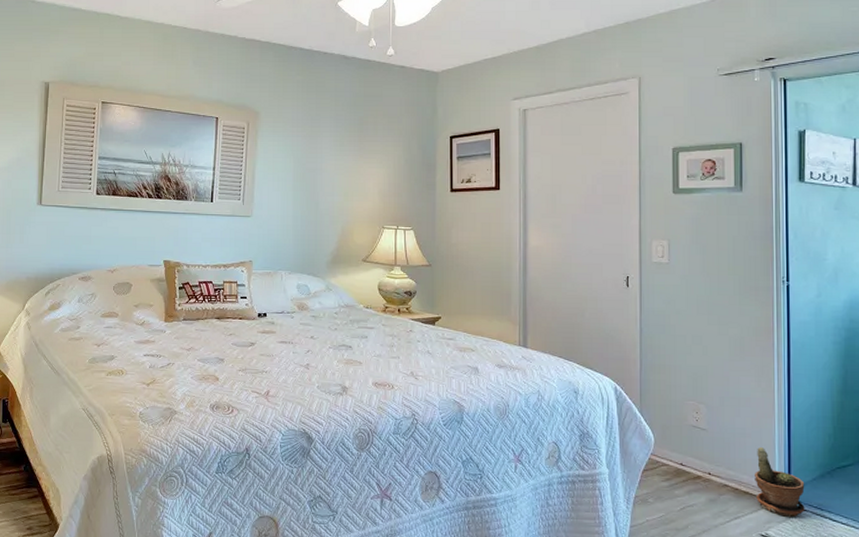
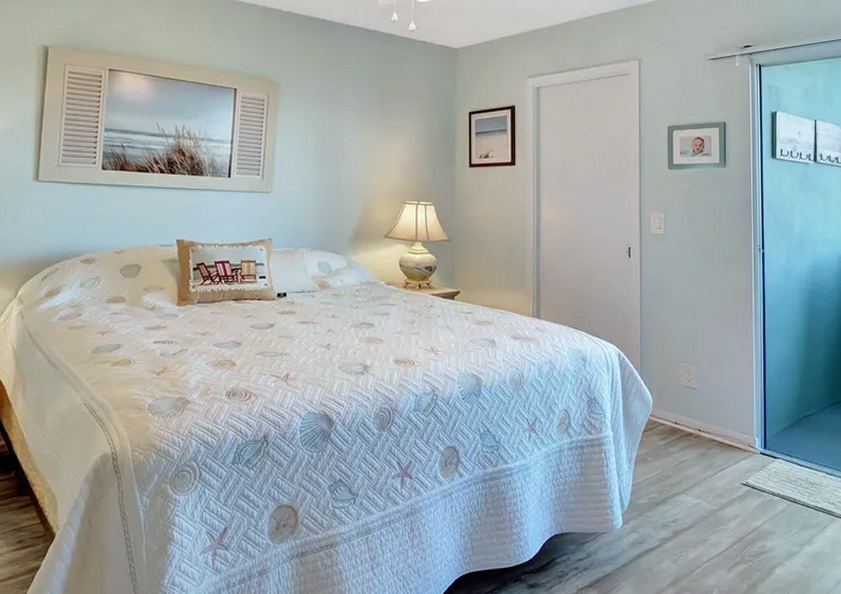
potted plant: present [755,447,805,517] -> none [737,403,778,465]

